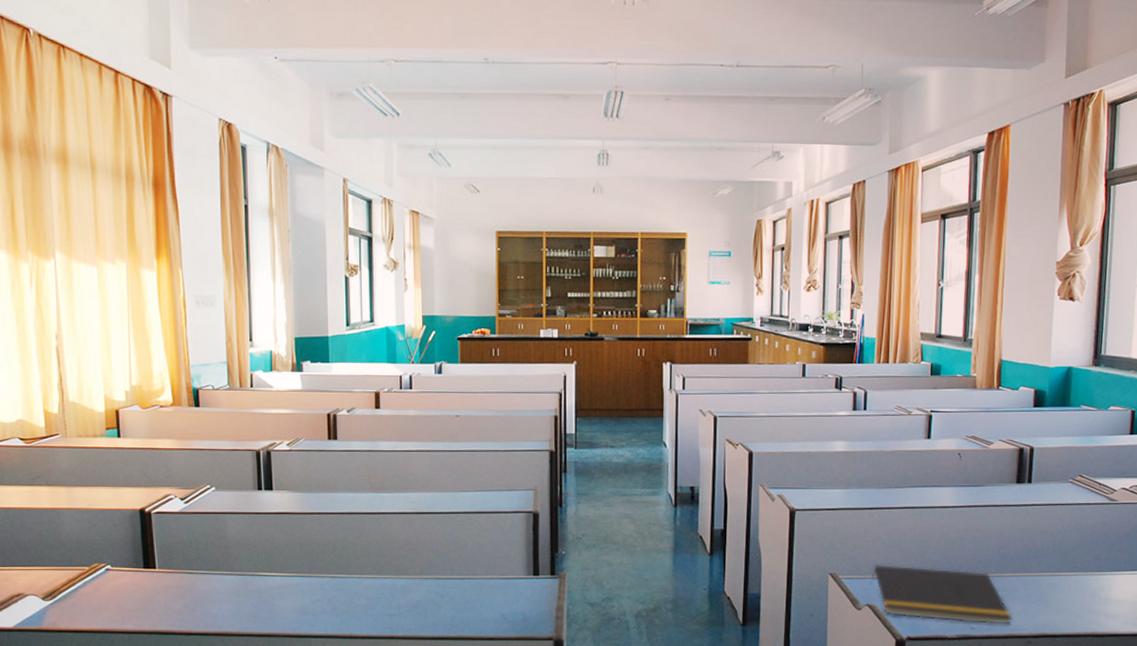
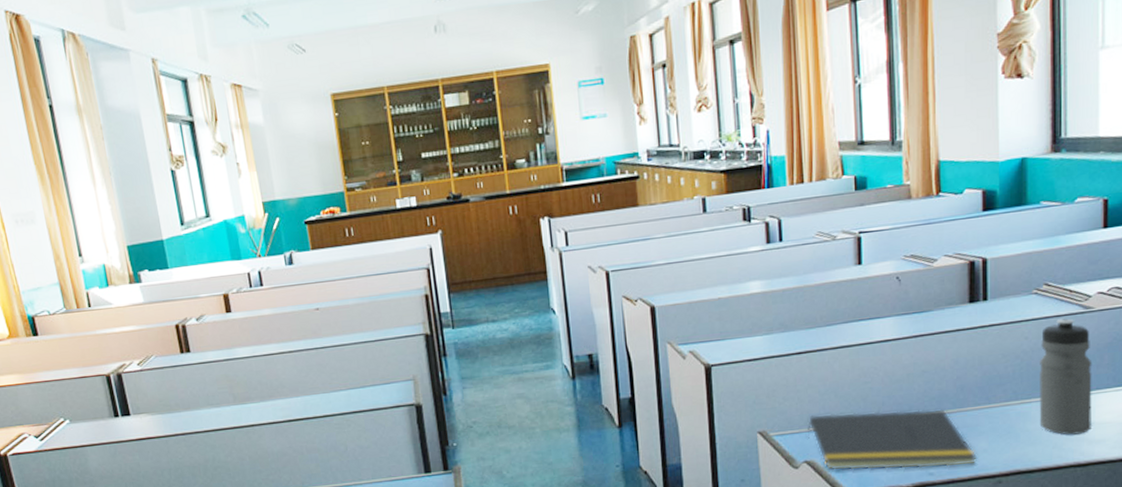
water bottle: none [1066,507,1113,608] -> present [1039,318,1092,435]

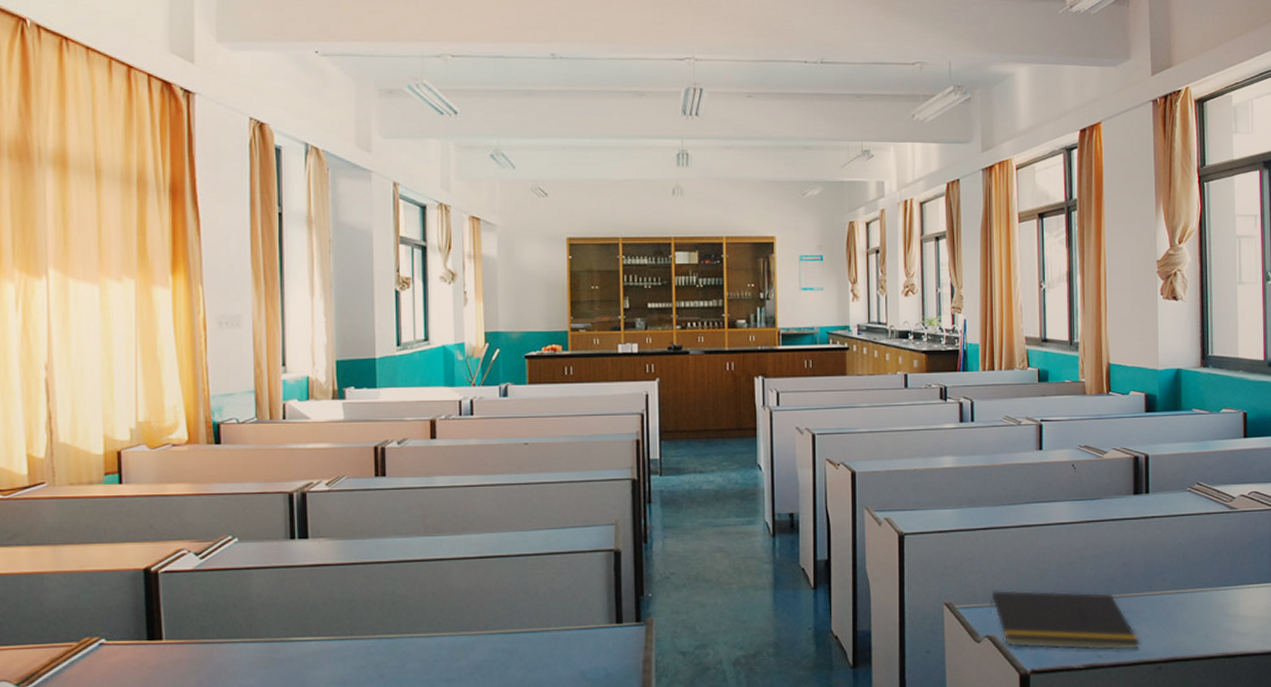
water bottle: present [1039,318,1092,435] -> none [1193,516,1237,626]

